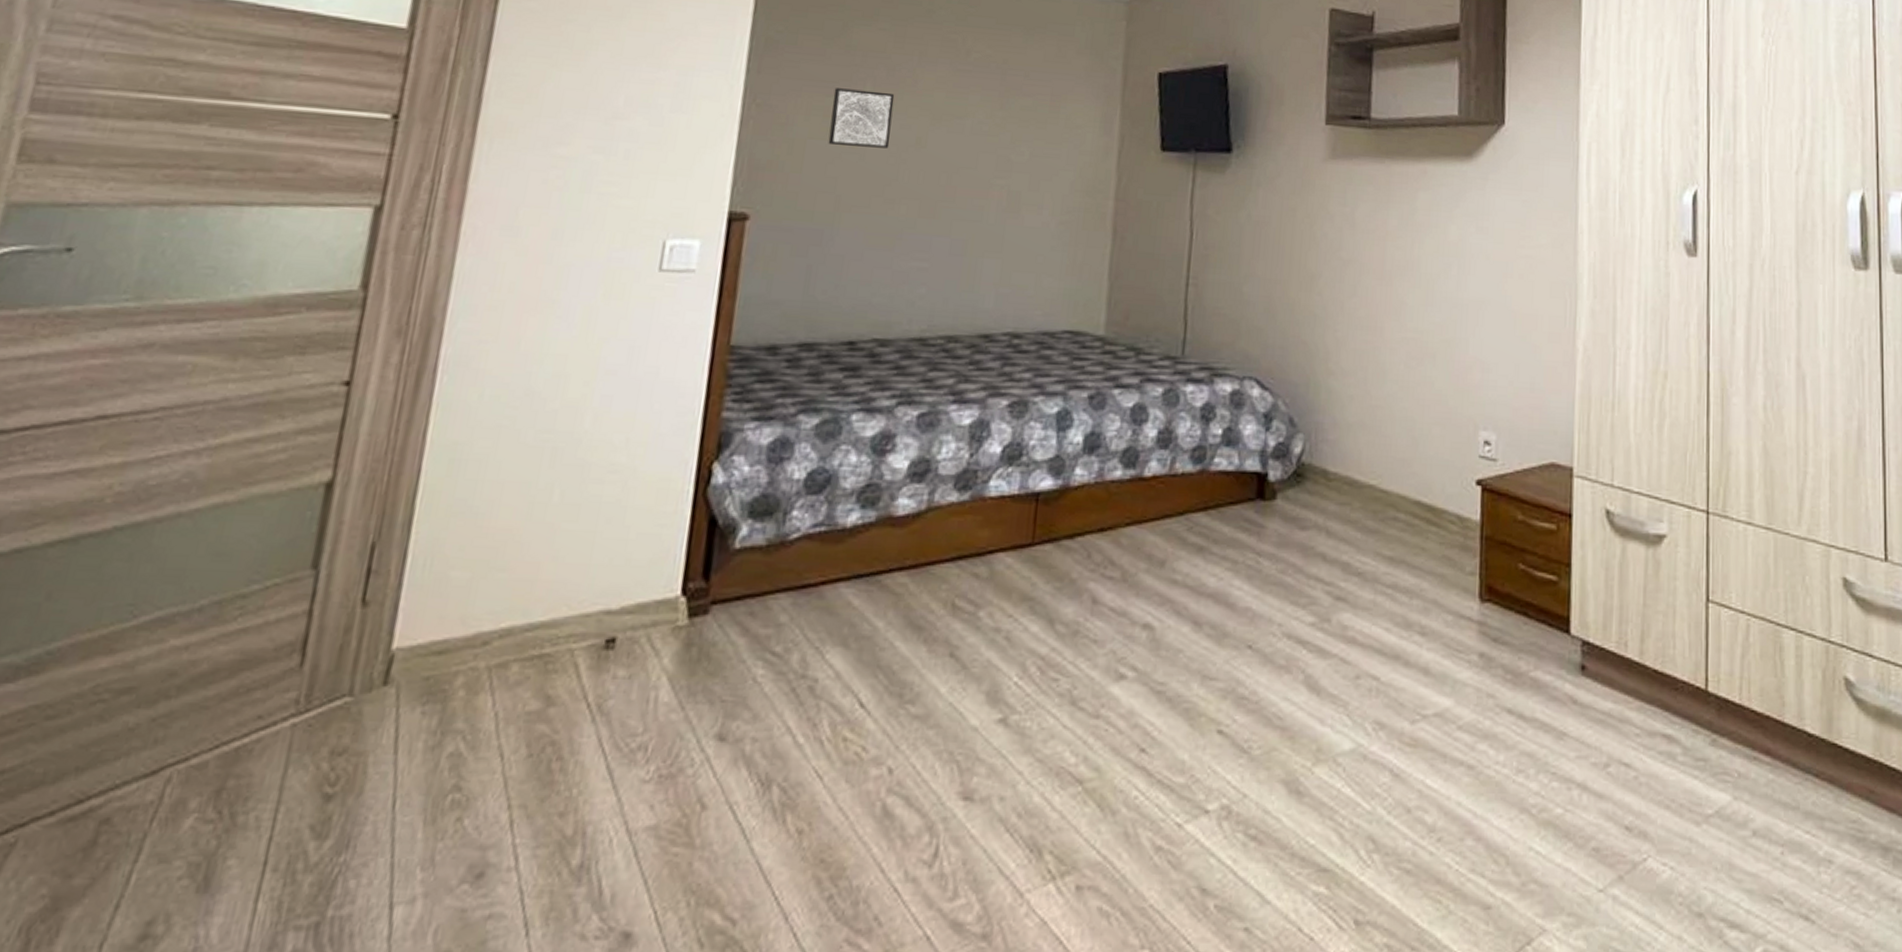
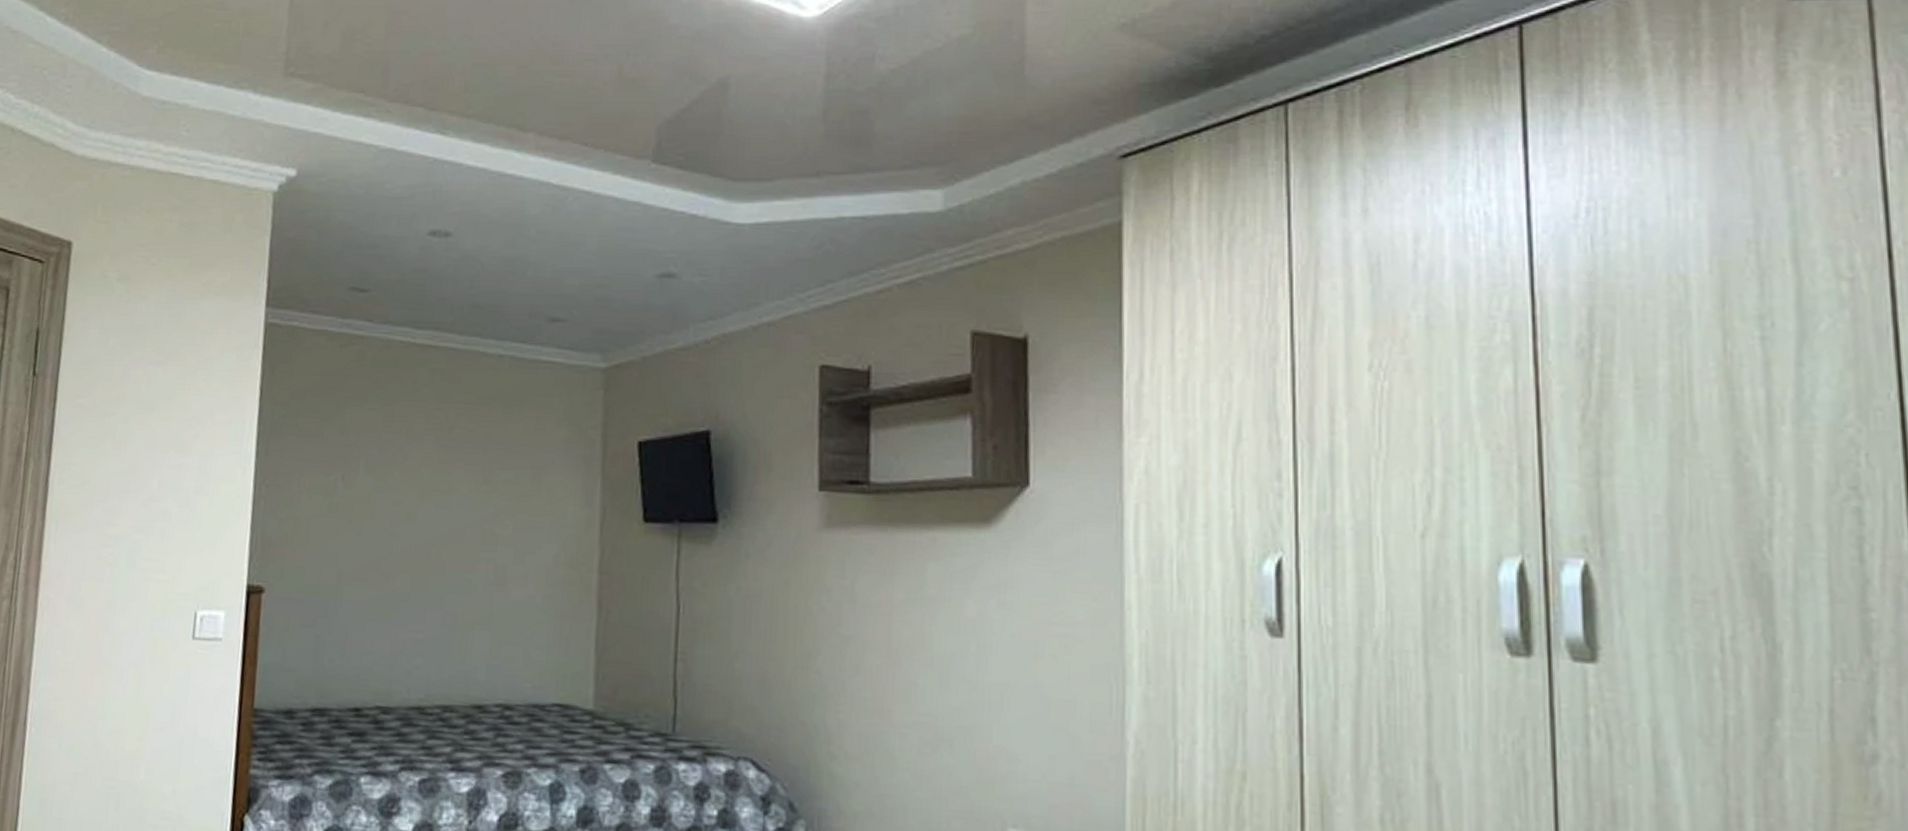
wall art: present [828,88,895,148] -> none [329,467,386,524]

